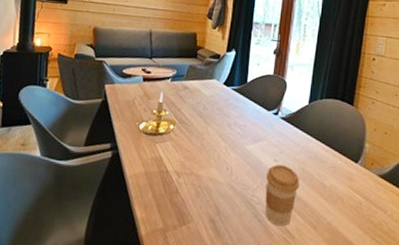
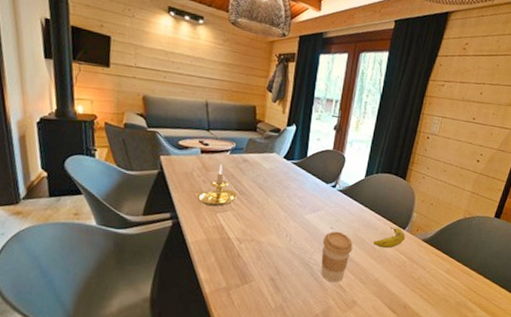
fruit: none [321,159,359,186] -> present [372,226,406,249]

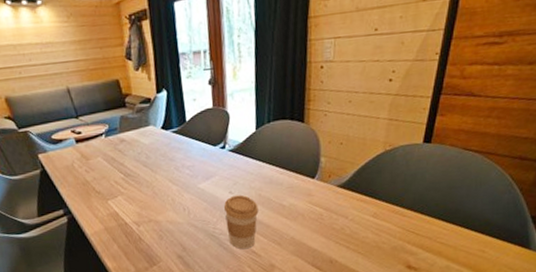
candle holder: present [194,164,238,207] -> none [81,150,124,195]
fruit: present [372,226,406,249] -> none [279,177,317,204]

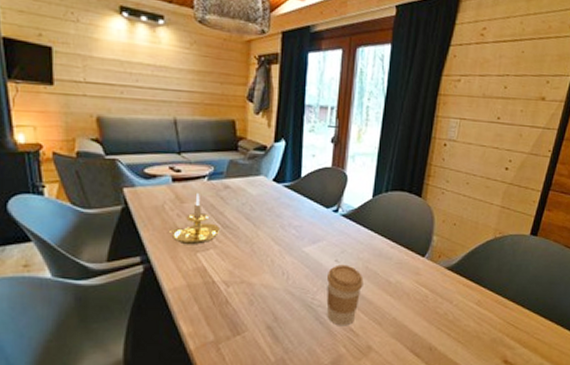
candle holder: none [81,150,124,195] -> present [168,193,221,245]

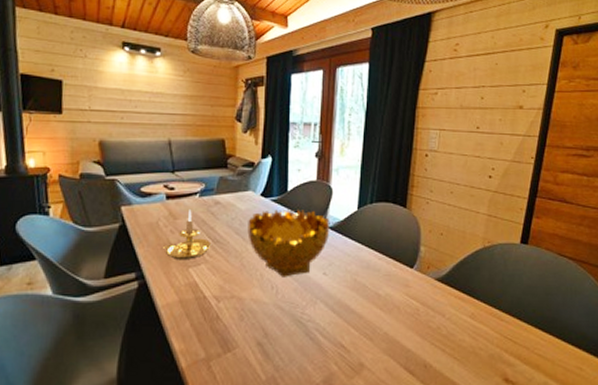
decorative bowl: none [258,195,344,264] -> present [247,208,330,277]
coffee cup: present [326,264,364,326] -> none [315,277,352,342]

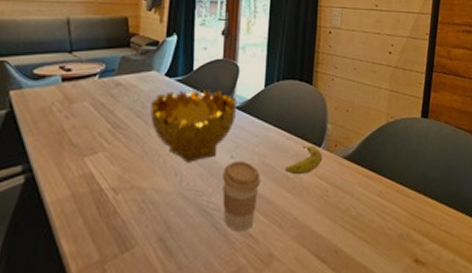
candle holder: present [162,210,212,261] -> none [54,92,111,149]
coffee cup: none [315,277,352,342] -> present [221,160,261,232]
fruit: none [375,266,415,294] -> present [284,145,323,175]

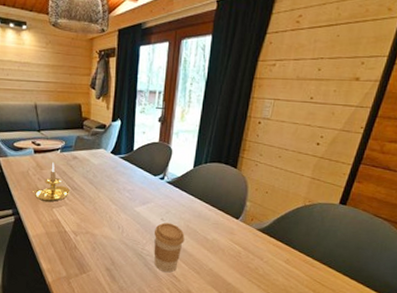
candle holder: none [54,92,111,149] -> present [32,162,71,202]
decorative bowl: present [150,88,237,163] -> none [99,165,169,220]
fruit: present [284,145,323,175] -> none [205,216,240,239]

